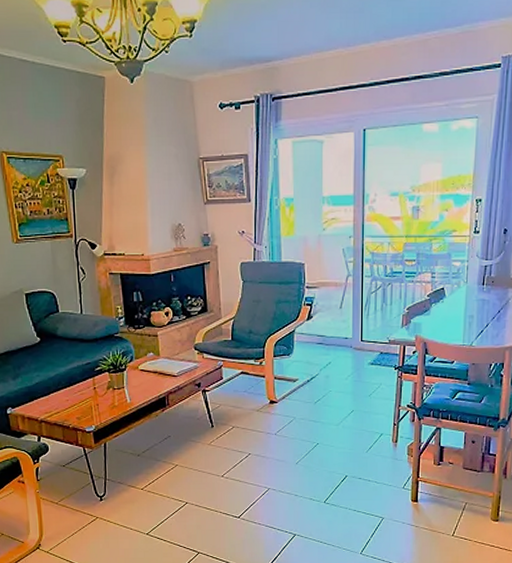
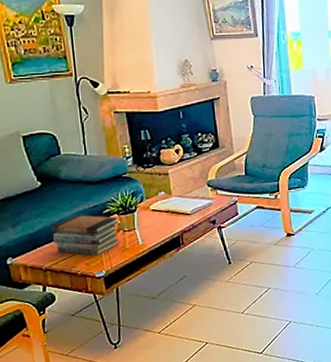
book stack: none [47,371,109,411] -> present [51,215,119,256]

